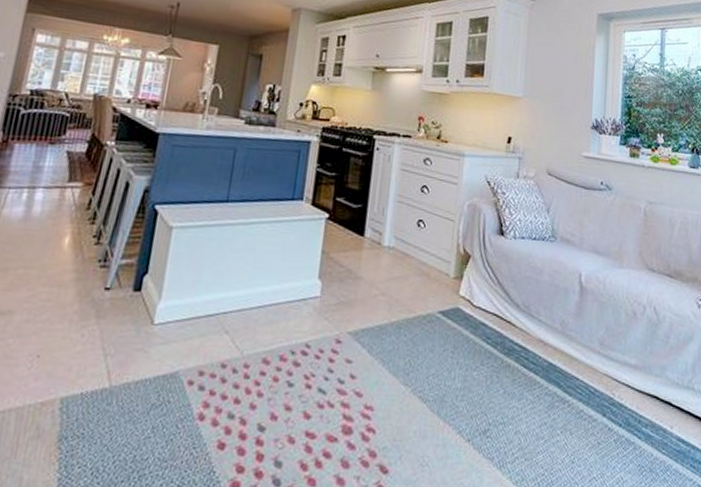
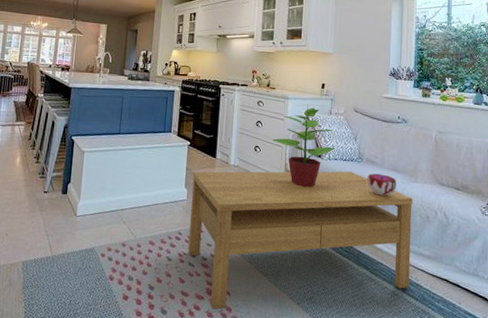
coffee table: none [318,253,617,456] -> present [188,171,413,310]
potted plant: none [441,163,524,276] -> present [272,104,336,187]
decorative bowl: none [561,256,598,286] -> present [367,173,397,196]

